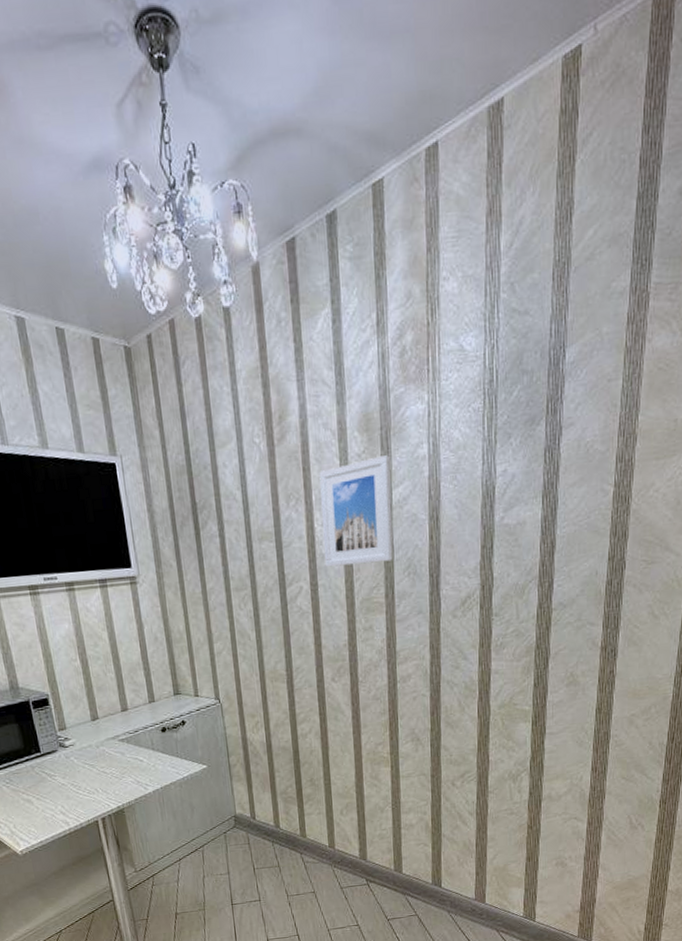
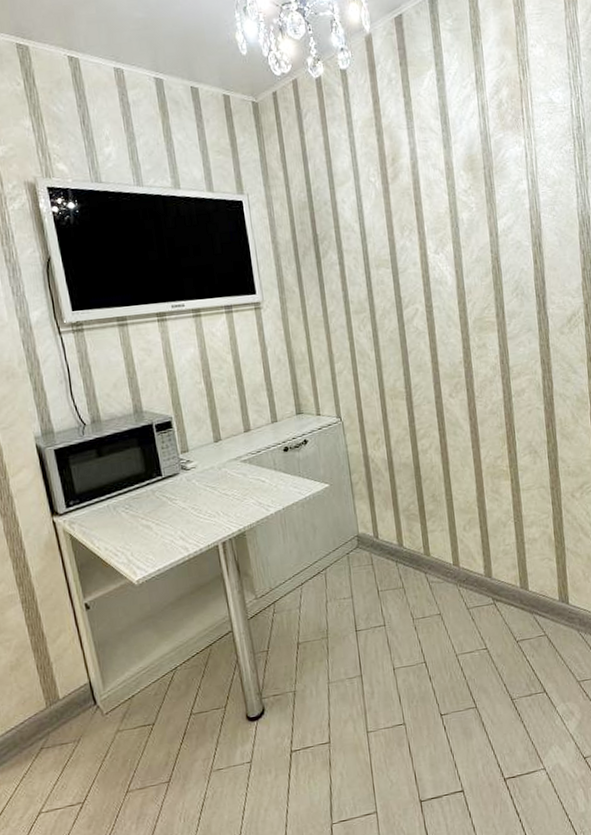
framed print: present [319,455,393,567] -> none [430,191,502,291]

